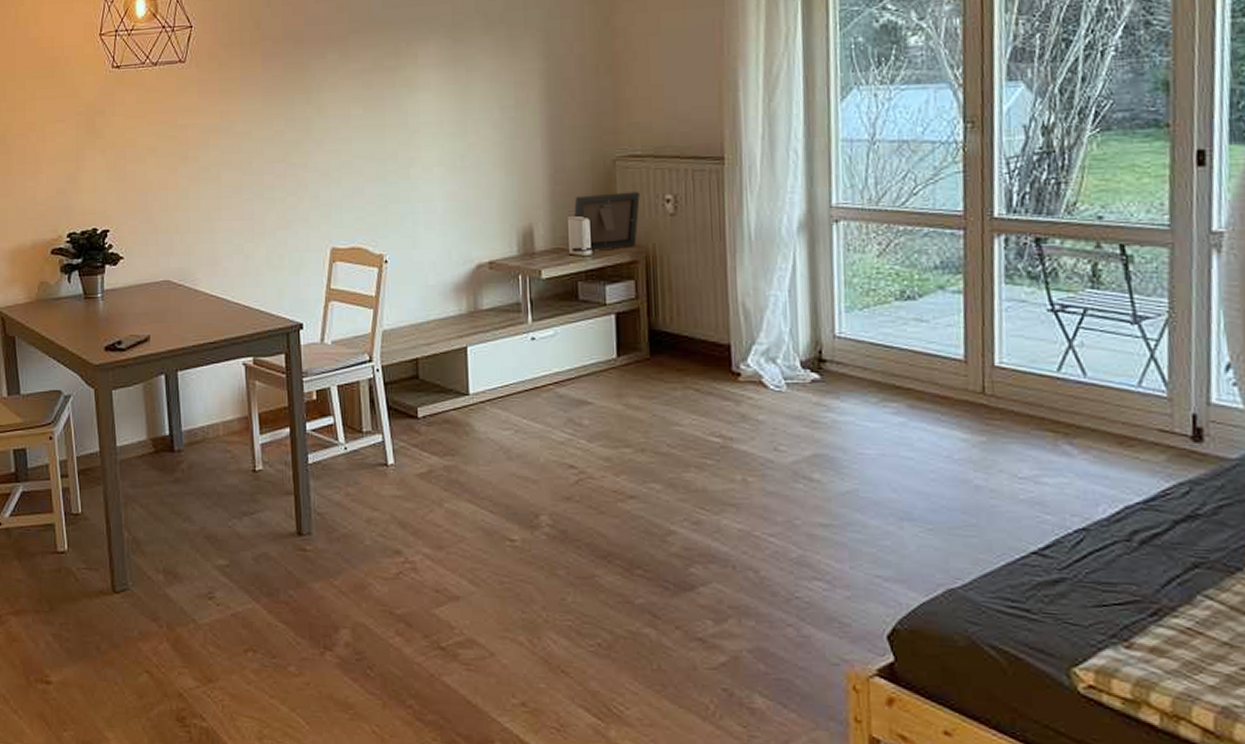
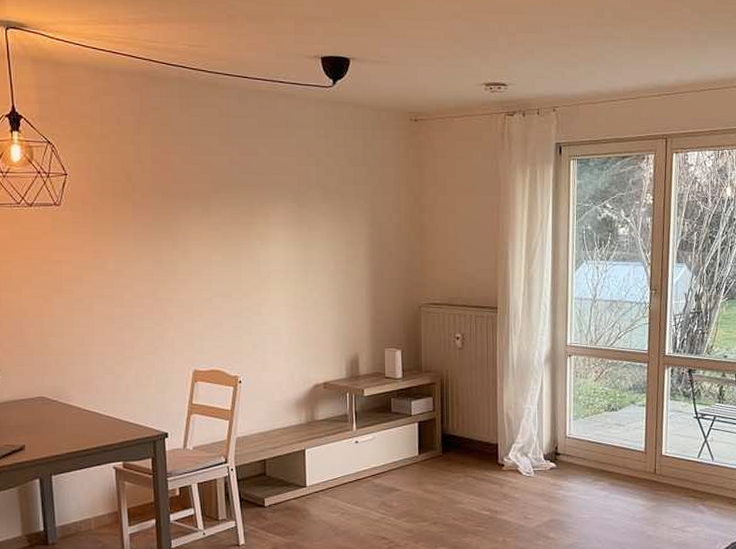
picture frame: present [572,192,640,253] -> none [388,331,438,376]

